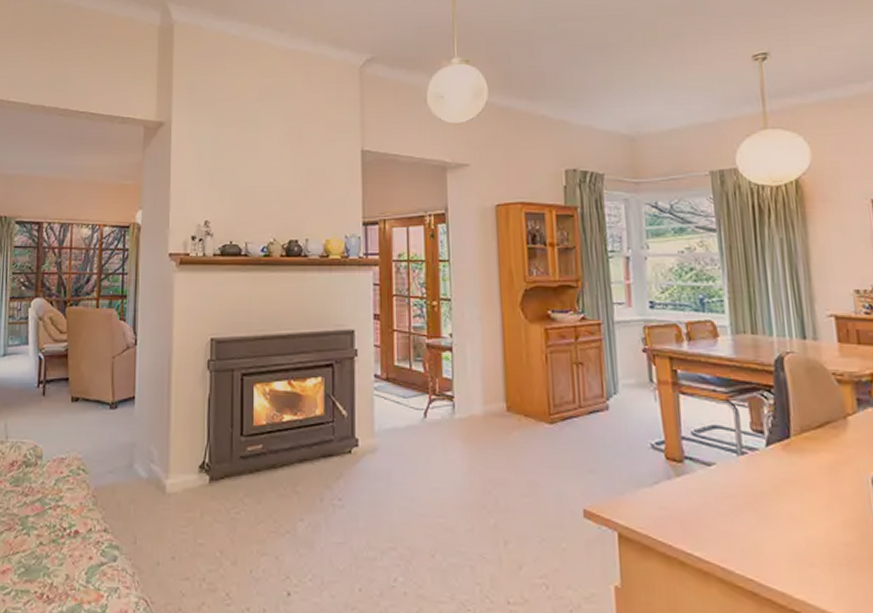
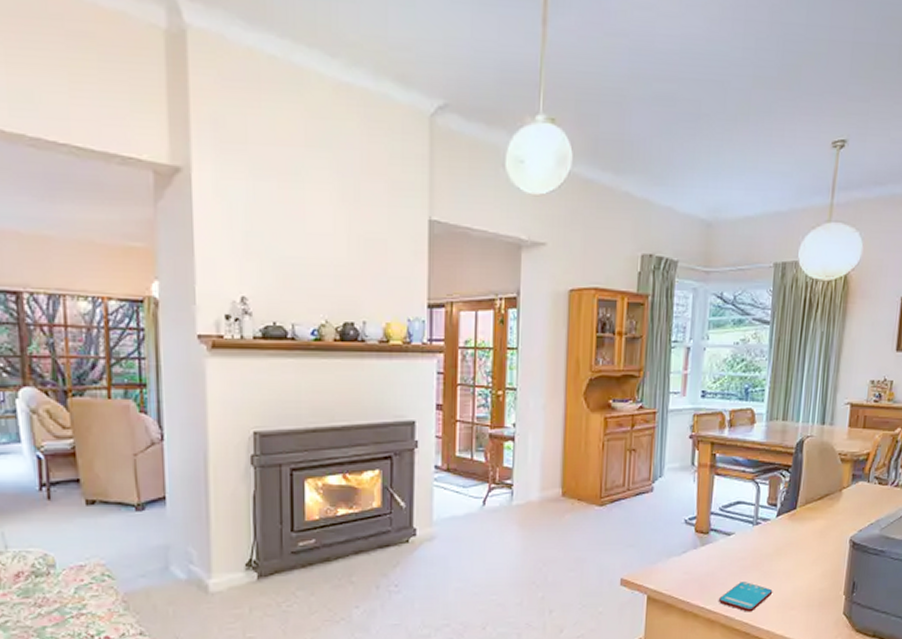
smartphone: none [708,525,780,565] -> present [718,582,773,612]

